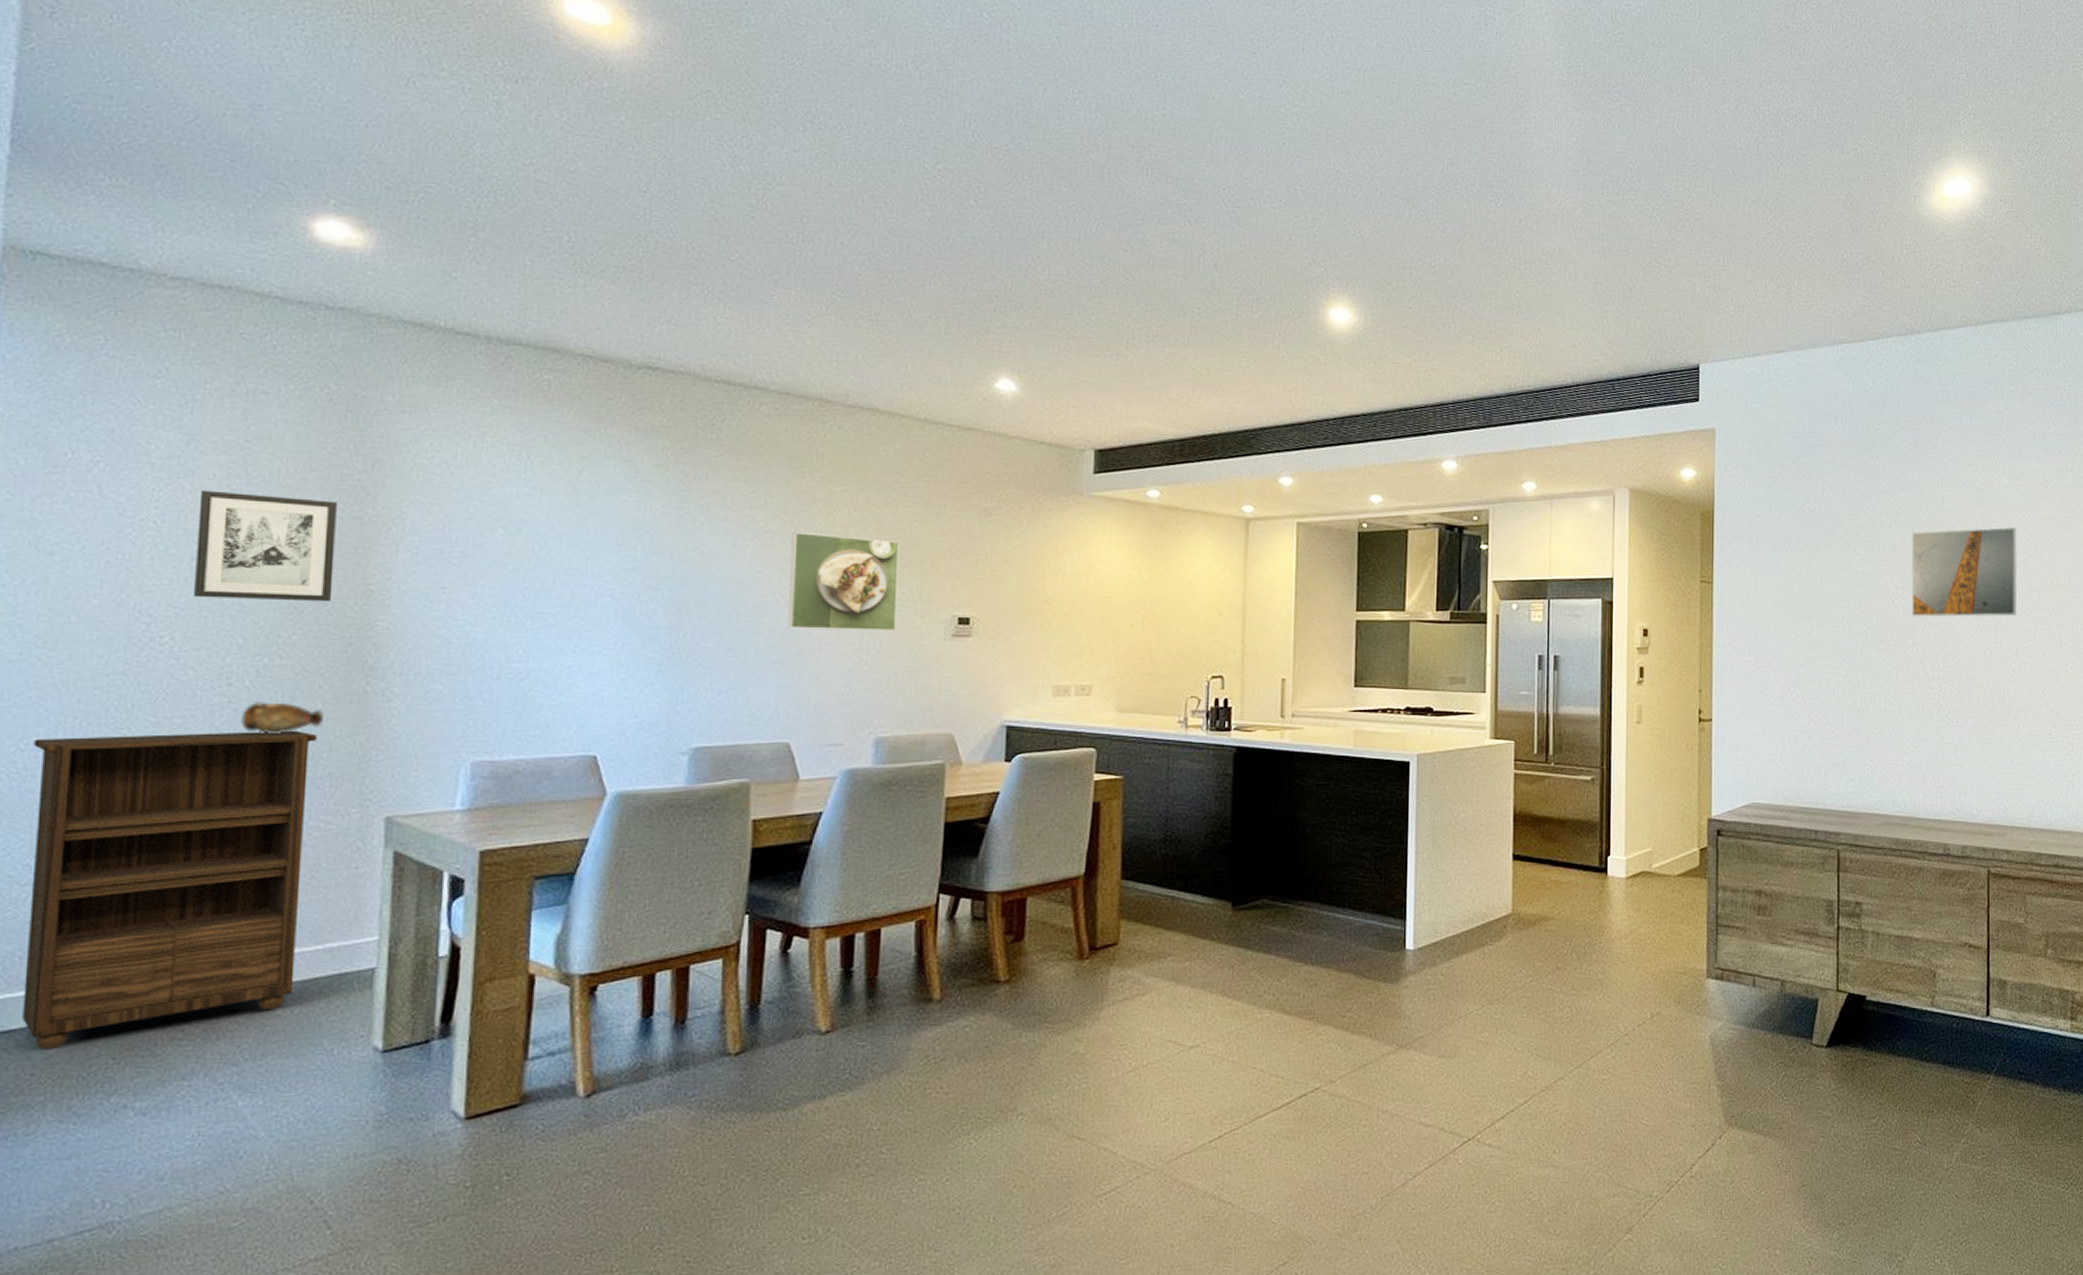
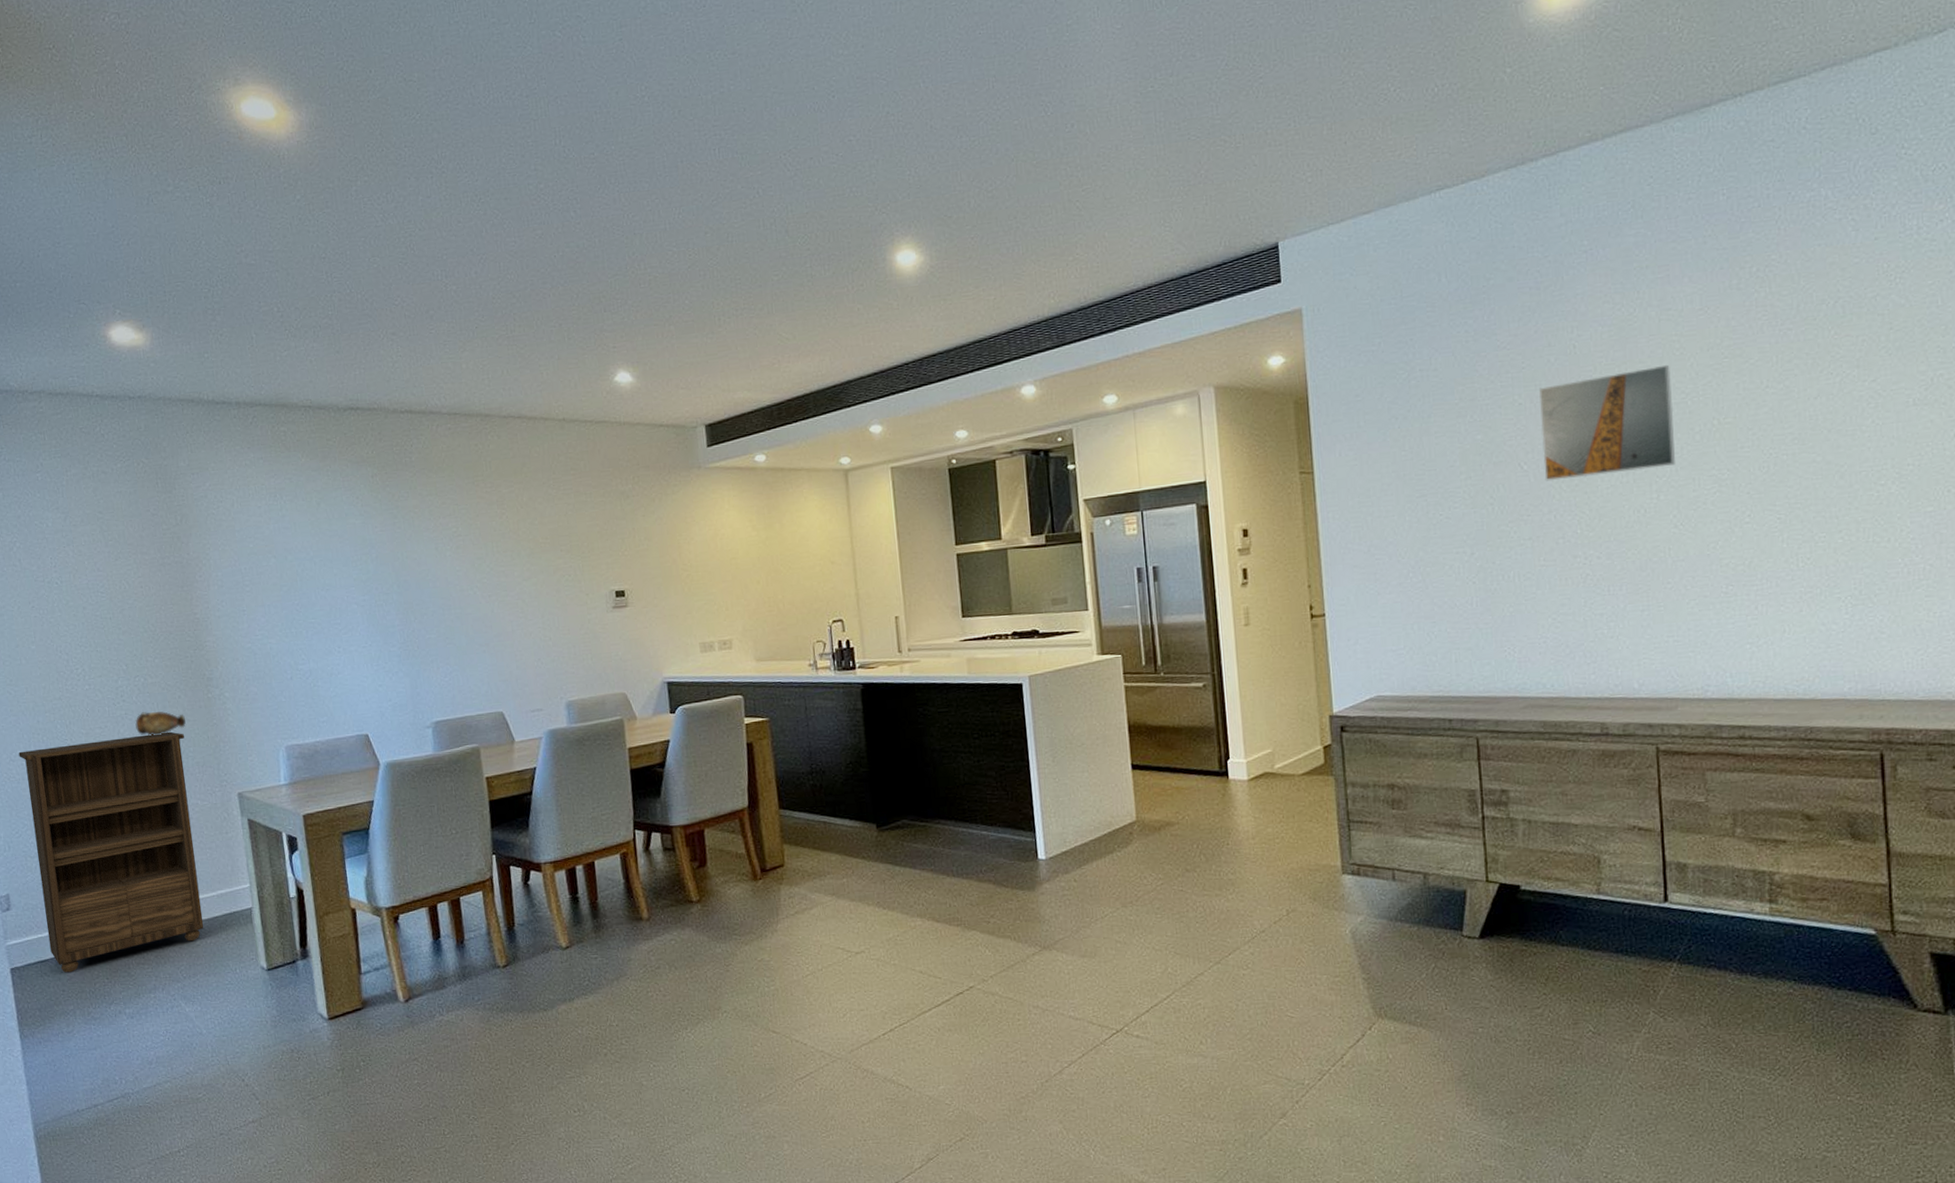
wall art: present [194,490,337,602] -> none [80,551,174,637]
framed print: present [788,531,901,632] -> none [477,530,568,616]

